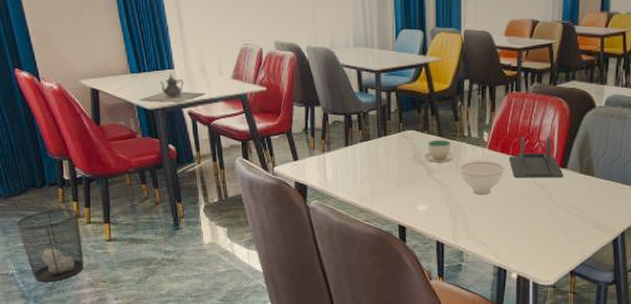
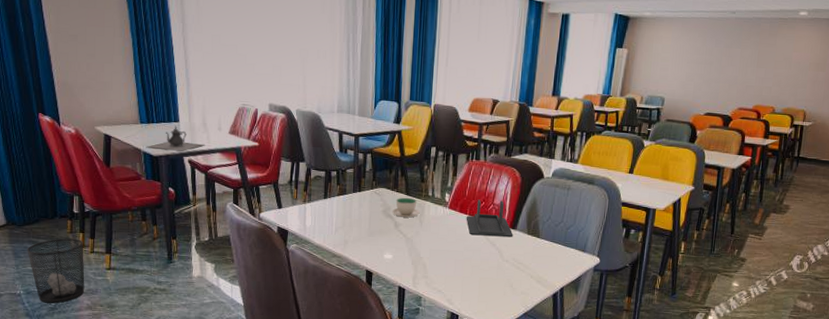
bowl: present [459,160,505,195] -> none [422,217,462,249]

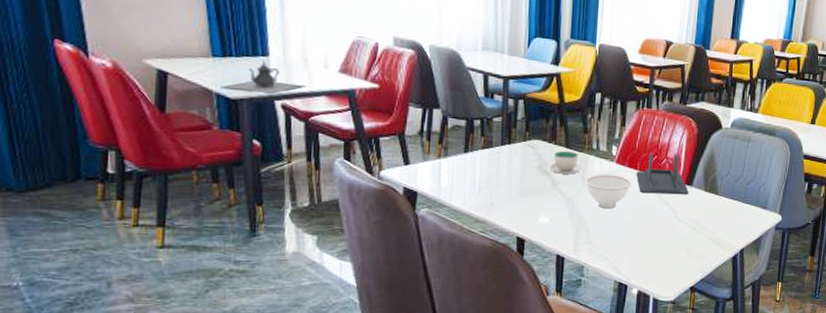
waste bin: present [27,238,85,304] -> none [30,208,124,297]
bowl: none [422,217,462,249] -> present [585,173,632,209]

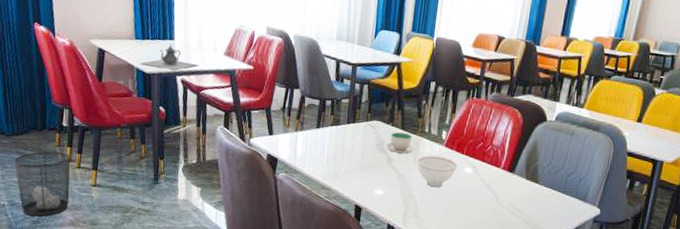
waste bin: none [30,208,124,297] -> present [14,151,70,217]
napkin holder: present [636,152,689,194] -> none [462,139,511,180]

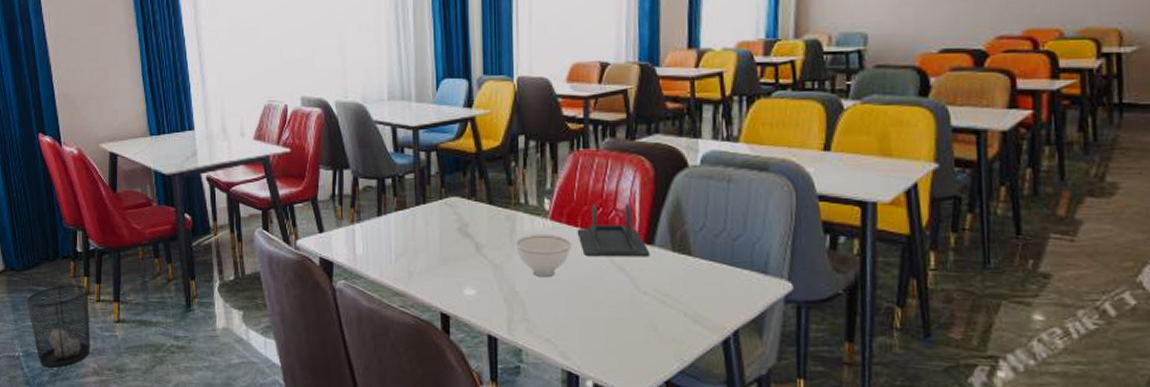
teapot: present [139,43,199,70] -> none [157,135,226,167]
cup: present [386,132,415,154] -> none [470,207,510,236]
napkin holder: none [462,139,511,180] -> present [577,204,650,256]

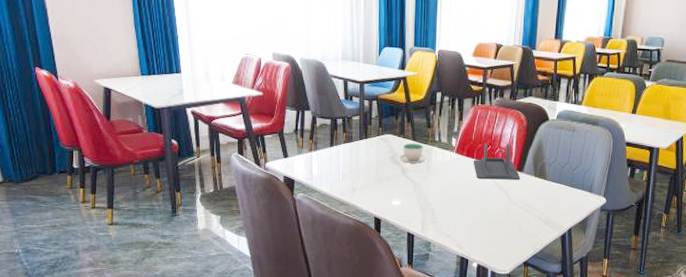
waste bin: present [26,284,90,368] -> none [25,194,86,262]
cup: none [470,207,510,236] -> present [399,143,427,163]
bowl: present [515,233,572,278] -> none [430,162,470,193]

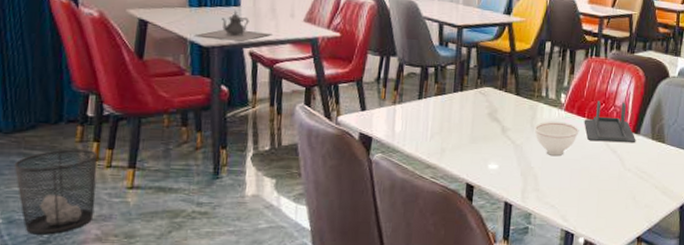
waste bin: none [25,194,86,262] -> present [14,149,97,235]
teapot: none [147,77,208,103] -> present [194,10,272,42]
cup: present [399,143,427,163] -> none [499,98,532,122]
bowl: none [430,162,470,193] -> present [534,121,580,157]

